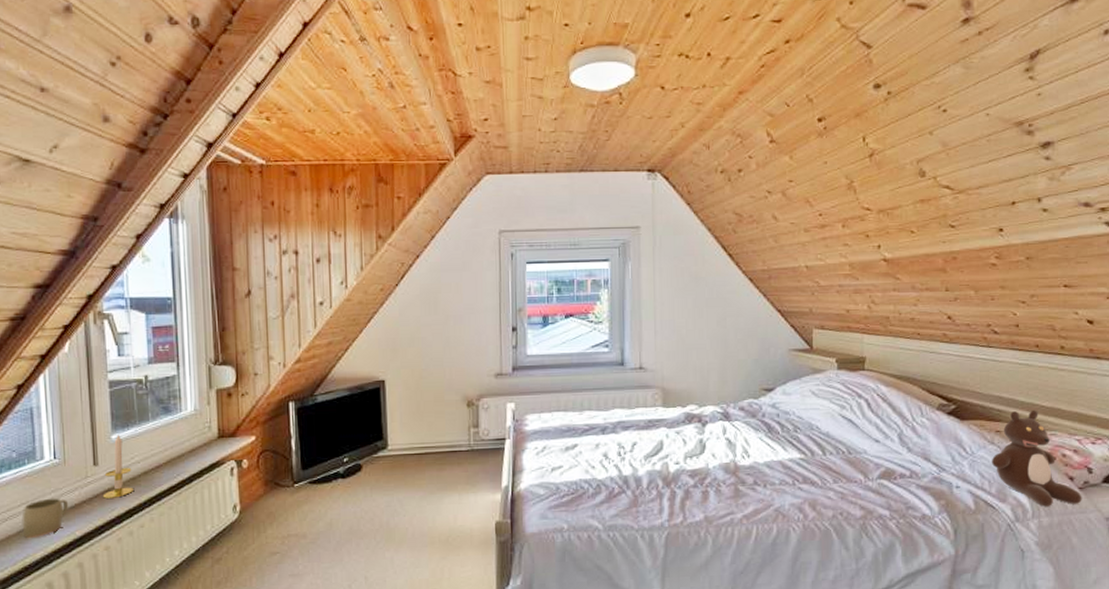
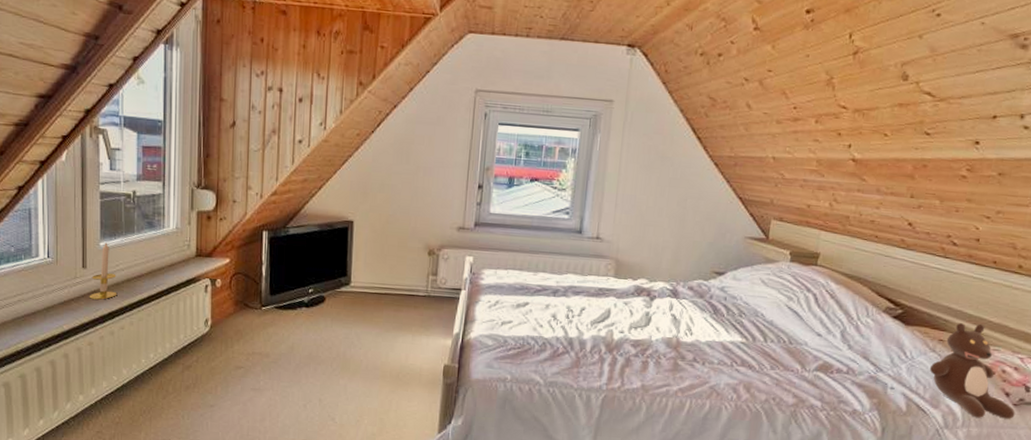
mug: present [21,498,69,538] -> none [16,292,59,326]

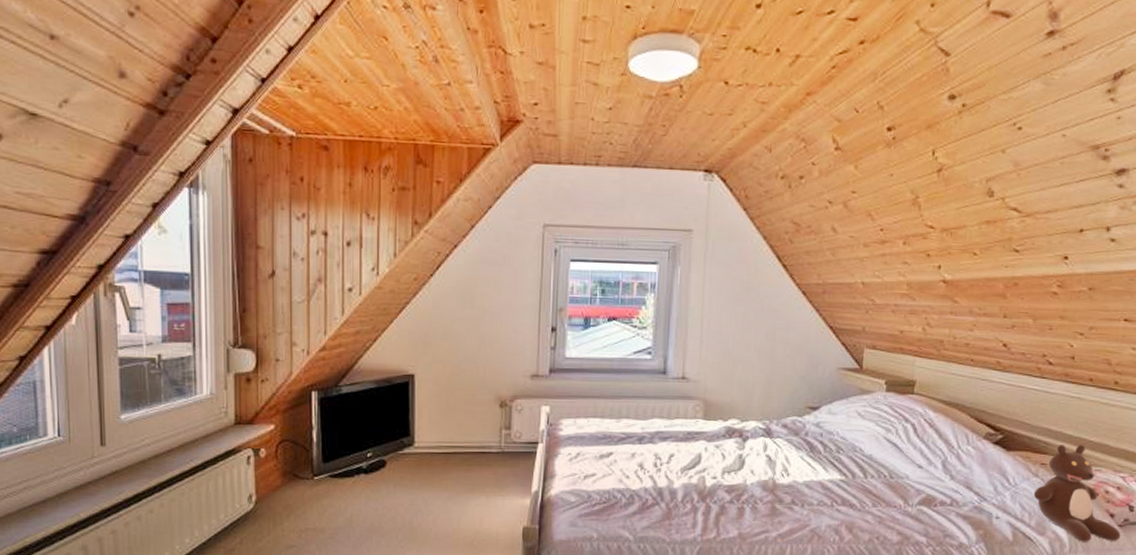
candle: present [89,242,118,300] -> none [109,415,144,481]

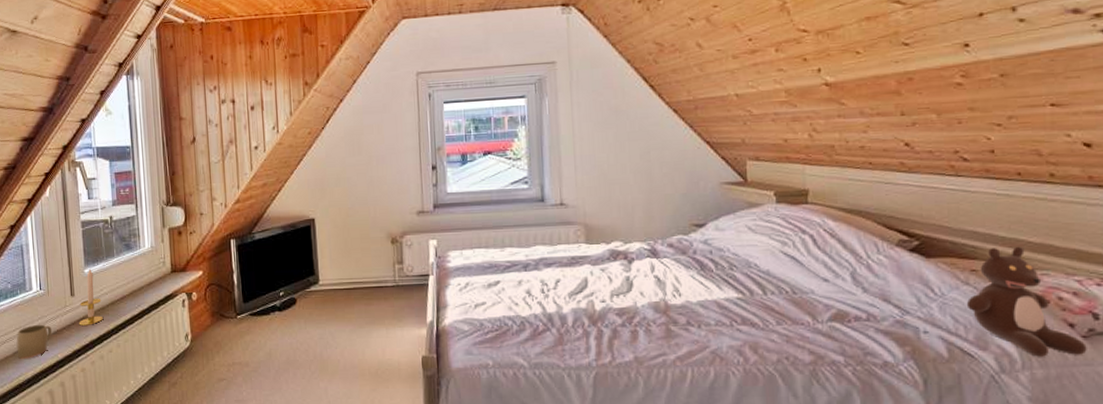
mug: none [22,477,74,517] -> present [16,324,53,359]
candle: none [109,415,144,481] -> present [78,269,104,326]

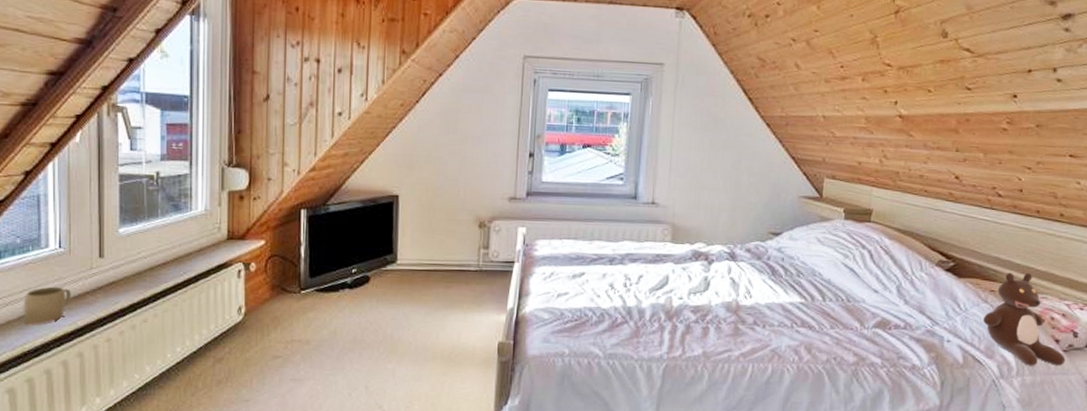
candle: present [78,269,104,326] -> none [107,229,139,291]

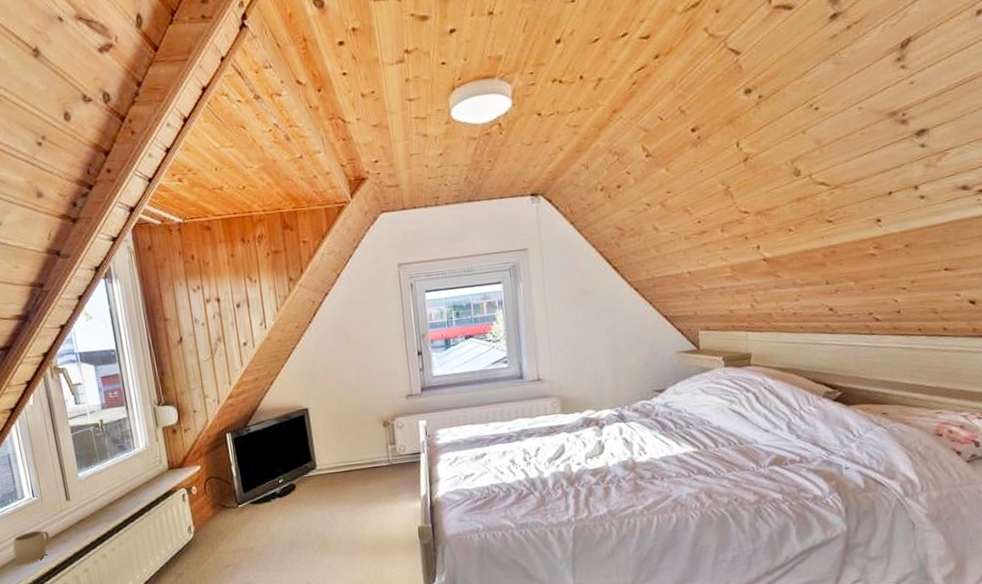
stuffed animal: present [983,272,1066,366] -> none [878,390,970,481]

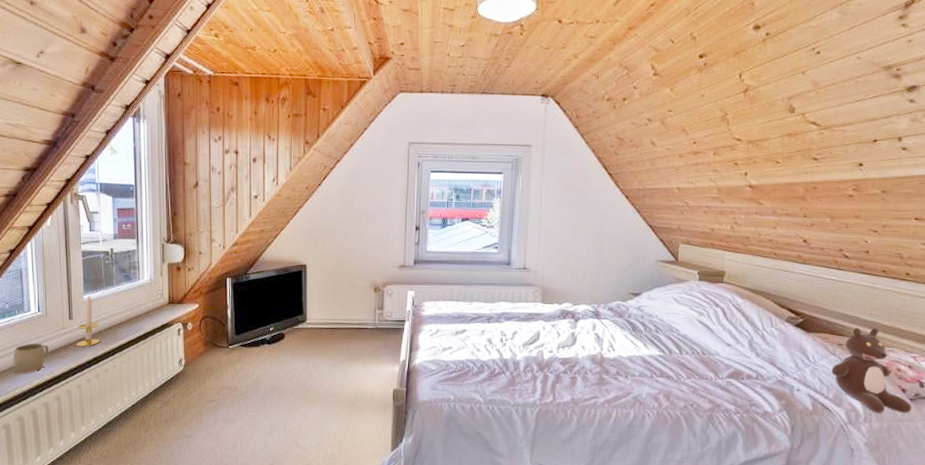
candle: none [76,473,103,528] -> present [76,296,101,347]
stuffed animal: none [878,390,970,481] -> present [831,327,912,413]

